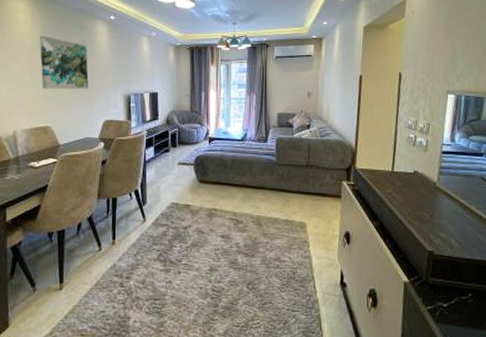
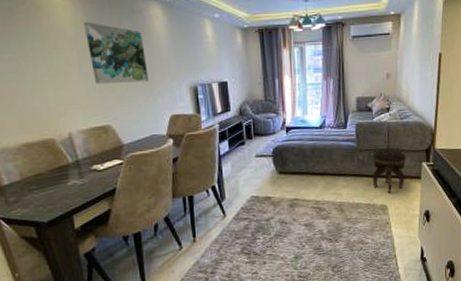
footstool: none [291,165,327,210] -> present [372,148,407,193]

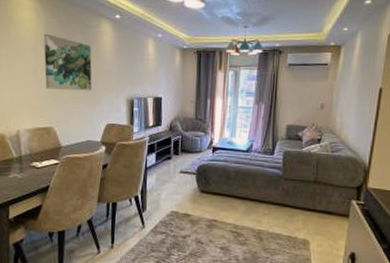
footstool: present [372,148,407,193] -> none [295,180,335,228]

